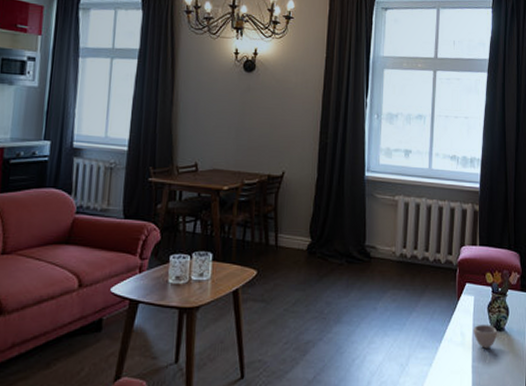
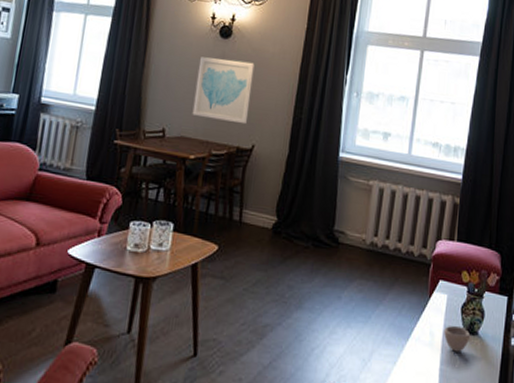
wall art: none [222,91,279,152] -> present [192,57,255,123]

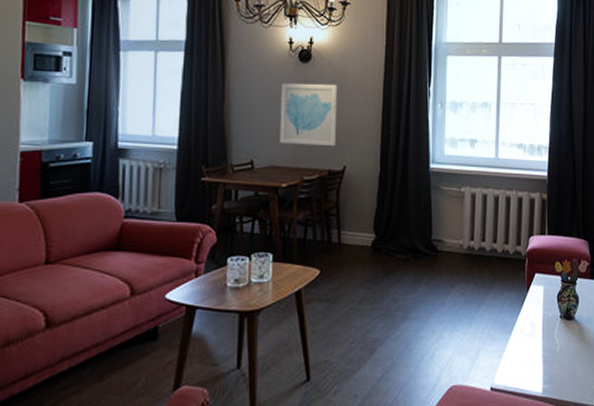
cup: present [444,325,471,352] -> none [544,313,568,338]

